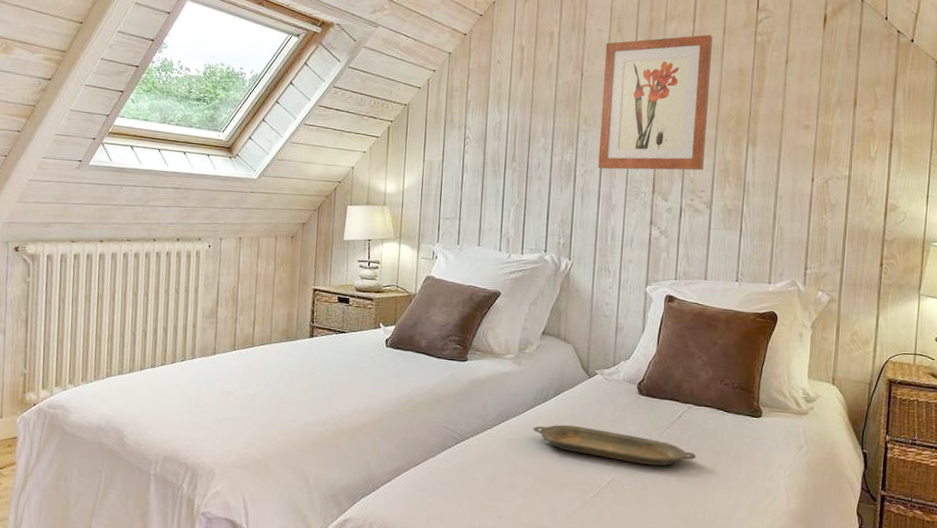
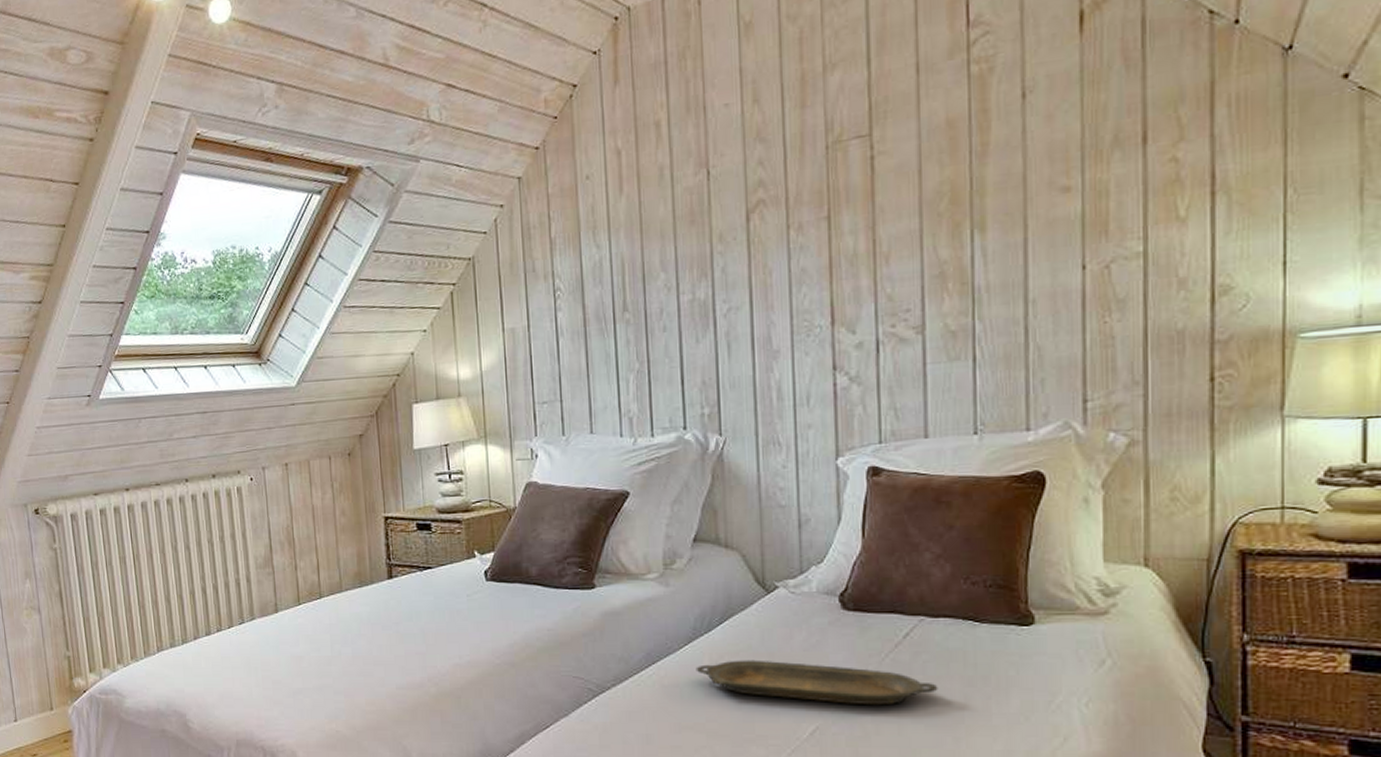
wall art: present [598,34,713,171] -> none [738,78,906,303]

